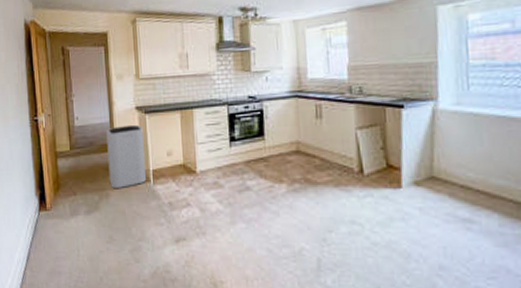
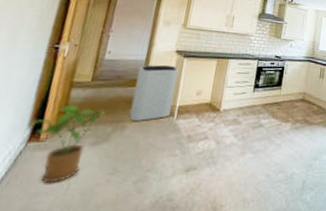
house plant: none [35,174,88,249] -> present [26,104,105,184]

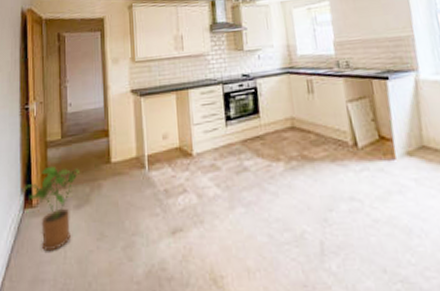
trash can: present [129,64,179,122] -> none [100,108,140,179]

